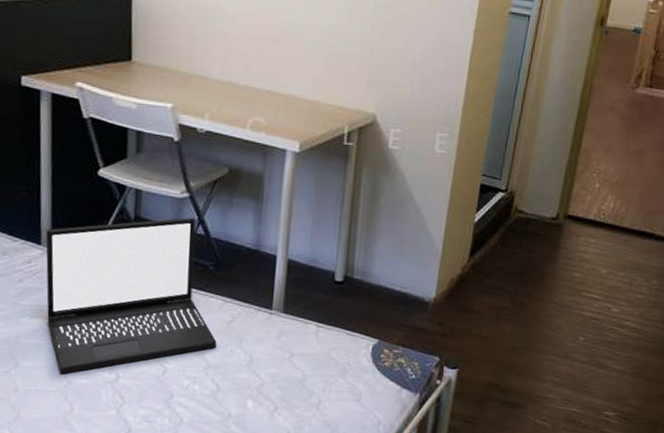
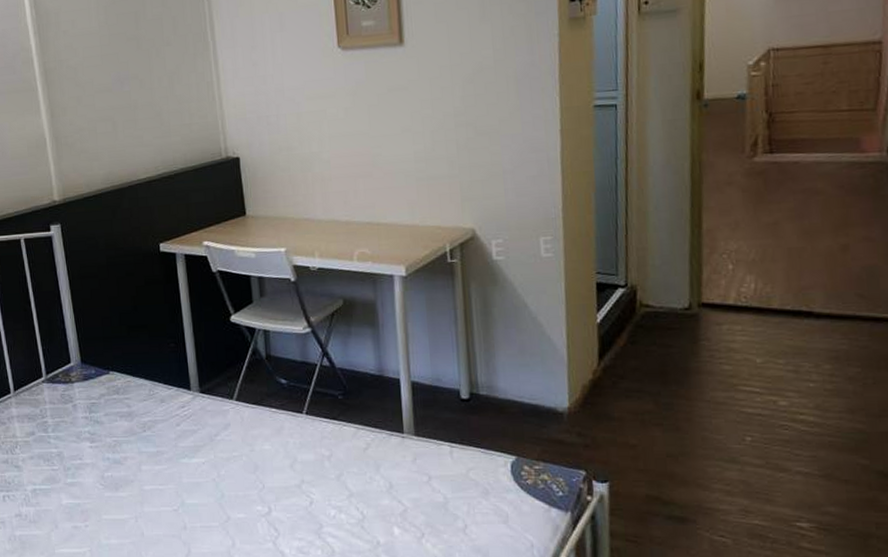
laptop: present [45,217,217,374] -> none [193,350,356,510]

